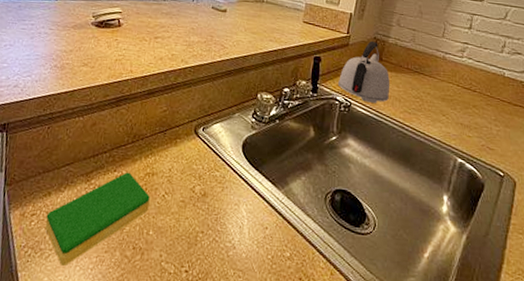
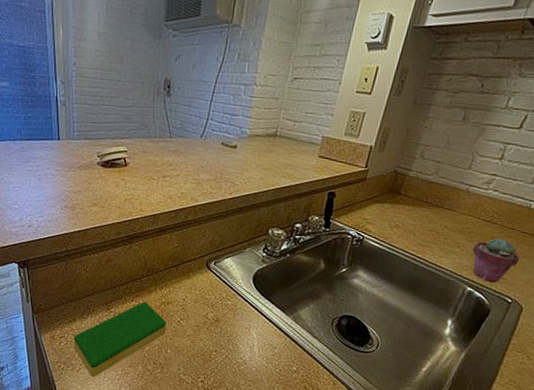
kettle: present [337,40,390,103] -> none [351,174,407,237]
potted succulent: none [457,105,504,154] -> present [472,237,520,283]

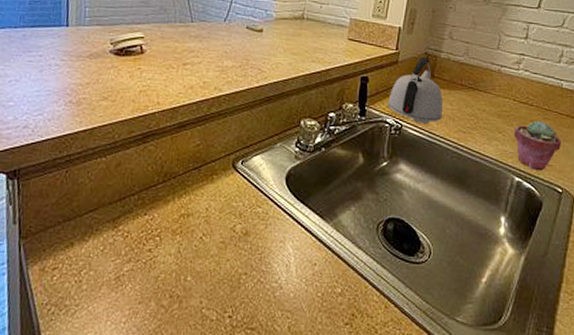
dish sponge: present [73,301,167,377] -> none [69,215,186,321]
kettle: none [351,174,407,237] -> present [387,56,444,124]

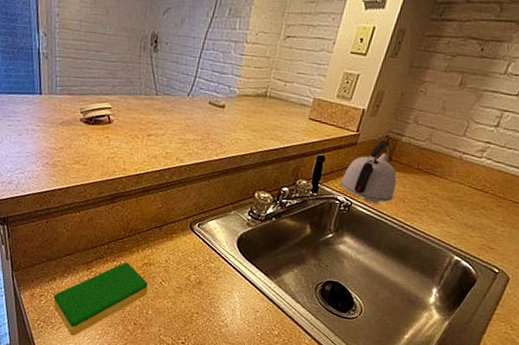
dish sponge: none [69,215,186,321] -> present [53,262,148,336]
potted succulent: present [513,120,562,171] -> none [461,207,510,253]

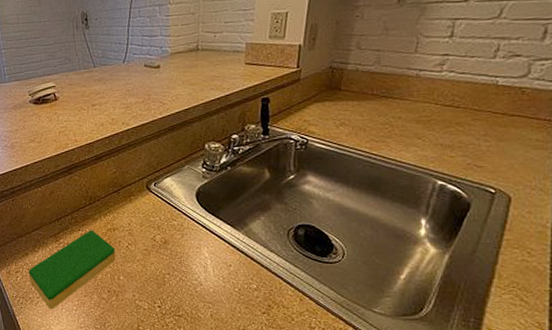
kettle: present [340,139,397,203] -> none [290,70,353,137]

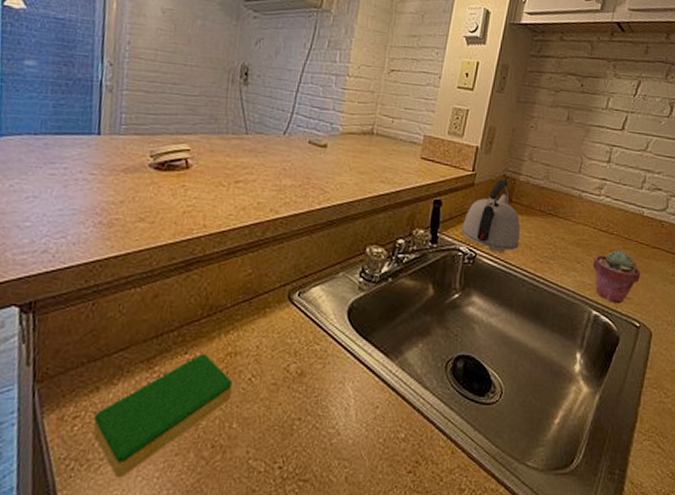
kettle: none [290,70,353,137] -> present [461,179,521,252]
potted succulent: none [435,122,496,173] -> present [592,250,641,304]

